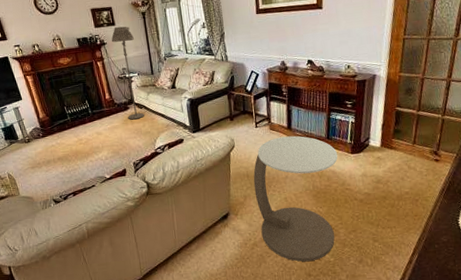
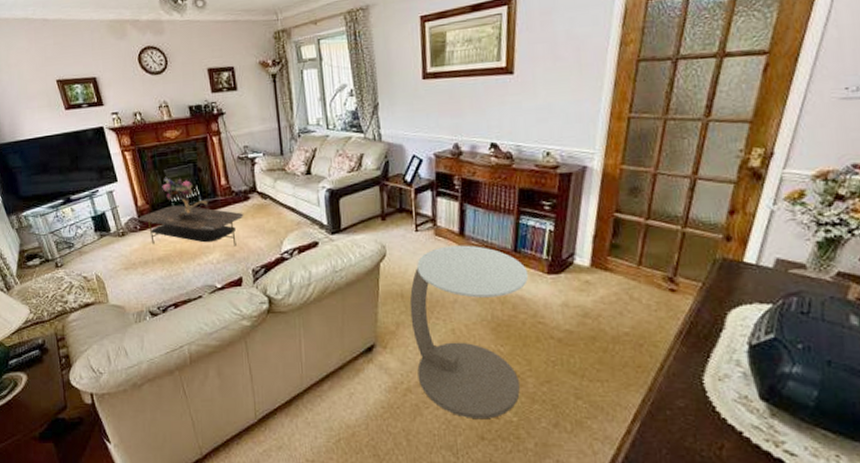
coffee table: none [40,116,125,148] -> present [138,205,244,247]
bouquet: none [58,94,97,127] -> present [162,176,209,219]
floor lamp: present [111,26,144,120] -> none [232,91,269,214]

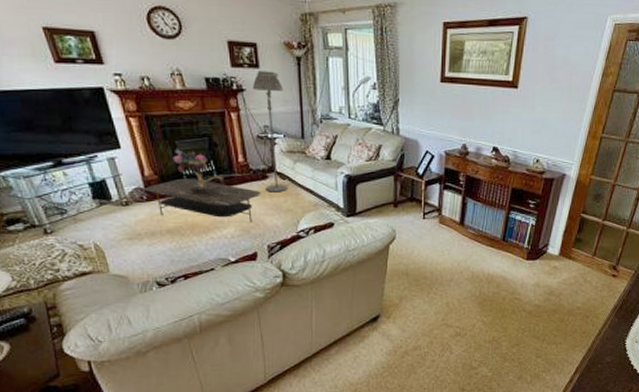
floor lamp: none [232,91,269,214] -> present [253,71,287,193]
side table: present [409,245,529,420] -> none [413,233,512,375]

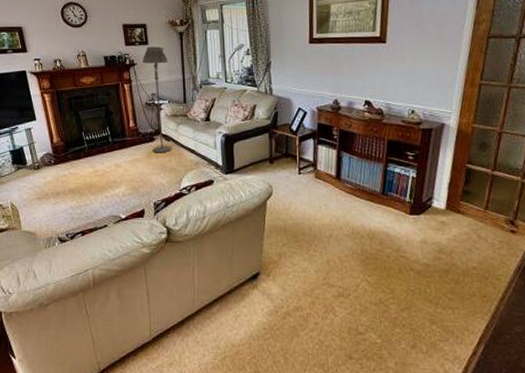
coffee table: present [145,178,261,223] -> none [53,143,149,182]
bouquet: present [173,148,225,192] -> none [76,117,118,155]

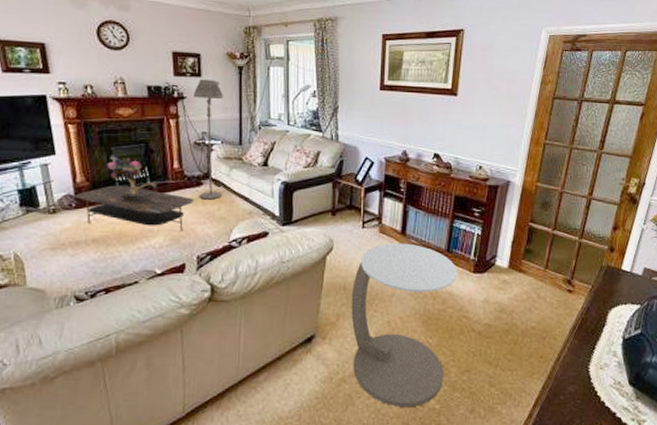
coffee table: none [53,143,149,182] -> present [75,185,194,232]
bouquet: none [76,117,118,155] -> present [107,154,158,199]
side table: none [291,187,394,341] -> present [351,243,458,408]

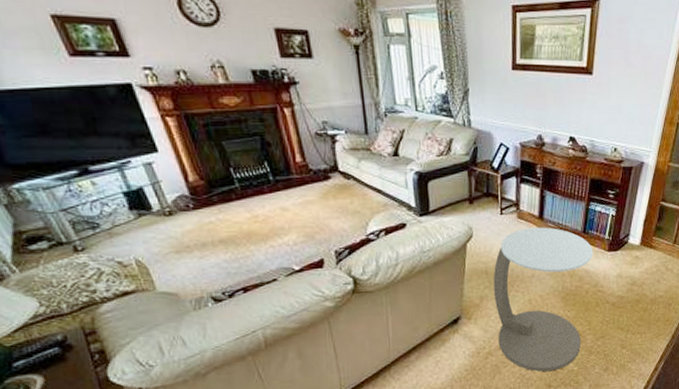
coffee table: present [75,185,194,232] -> none [190,182,324,228]
bouquet: present [107,154,158,199] -> none [220,149,282,197]
floor lamp: present [194,79,223,200] -> none [307,61,353,194]

